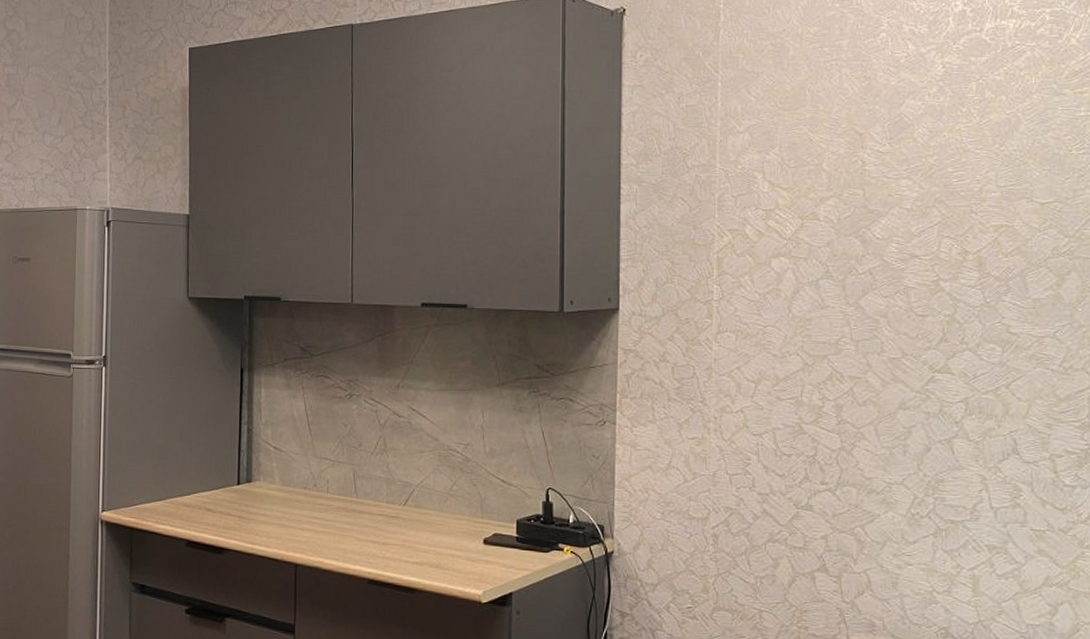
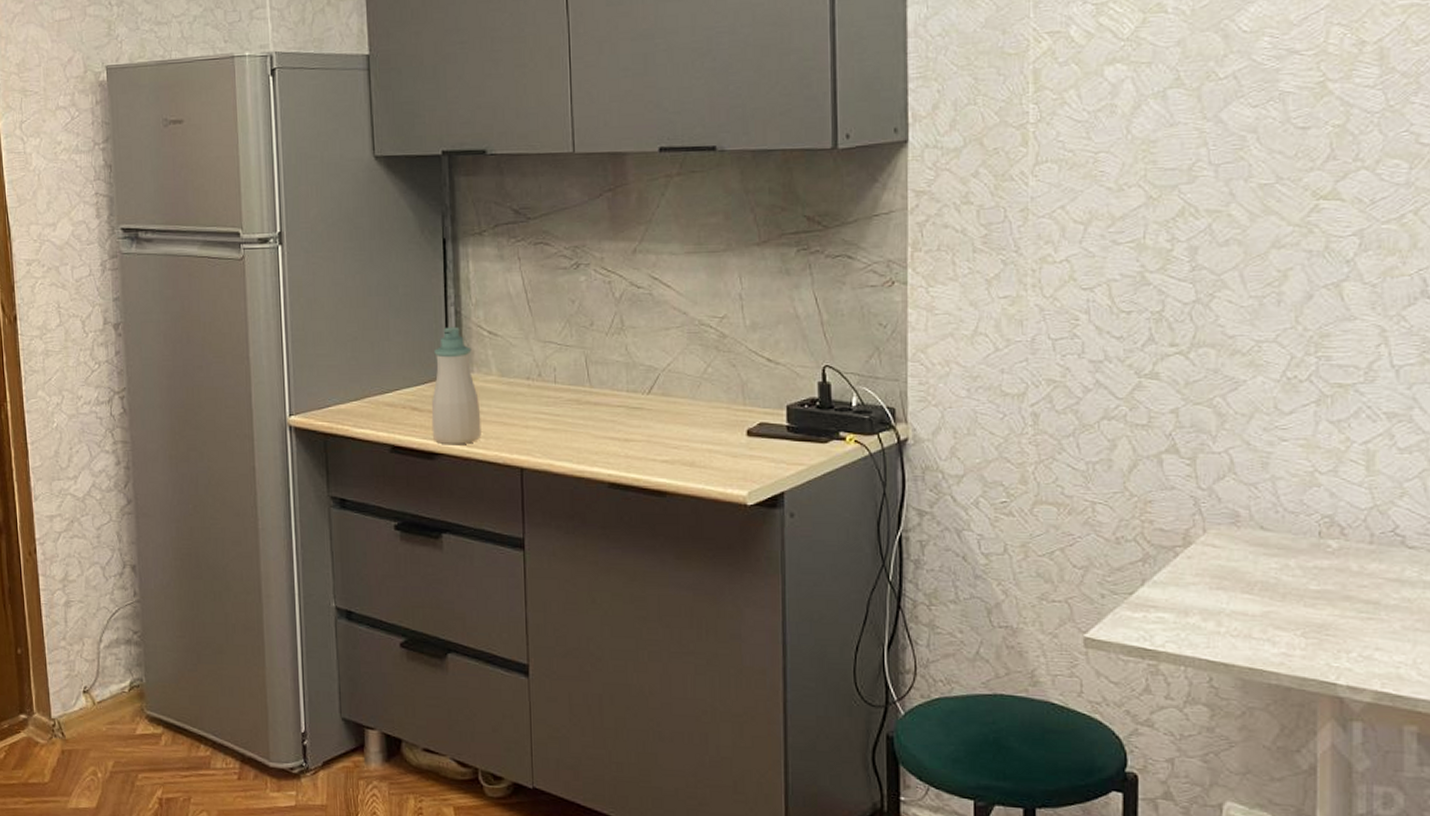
soap bottle: none [222,442,264,543] -> present [431,326,482,445]

